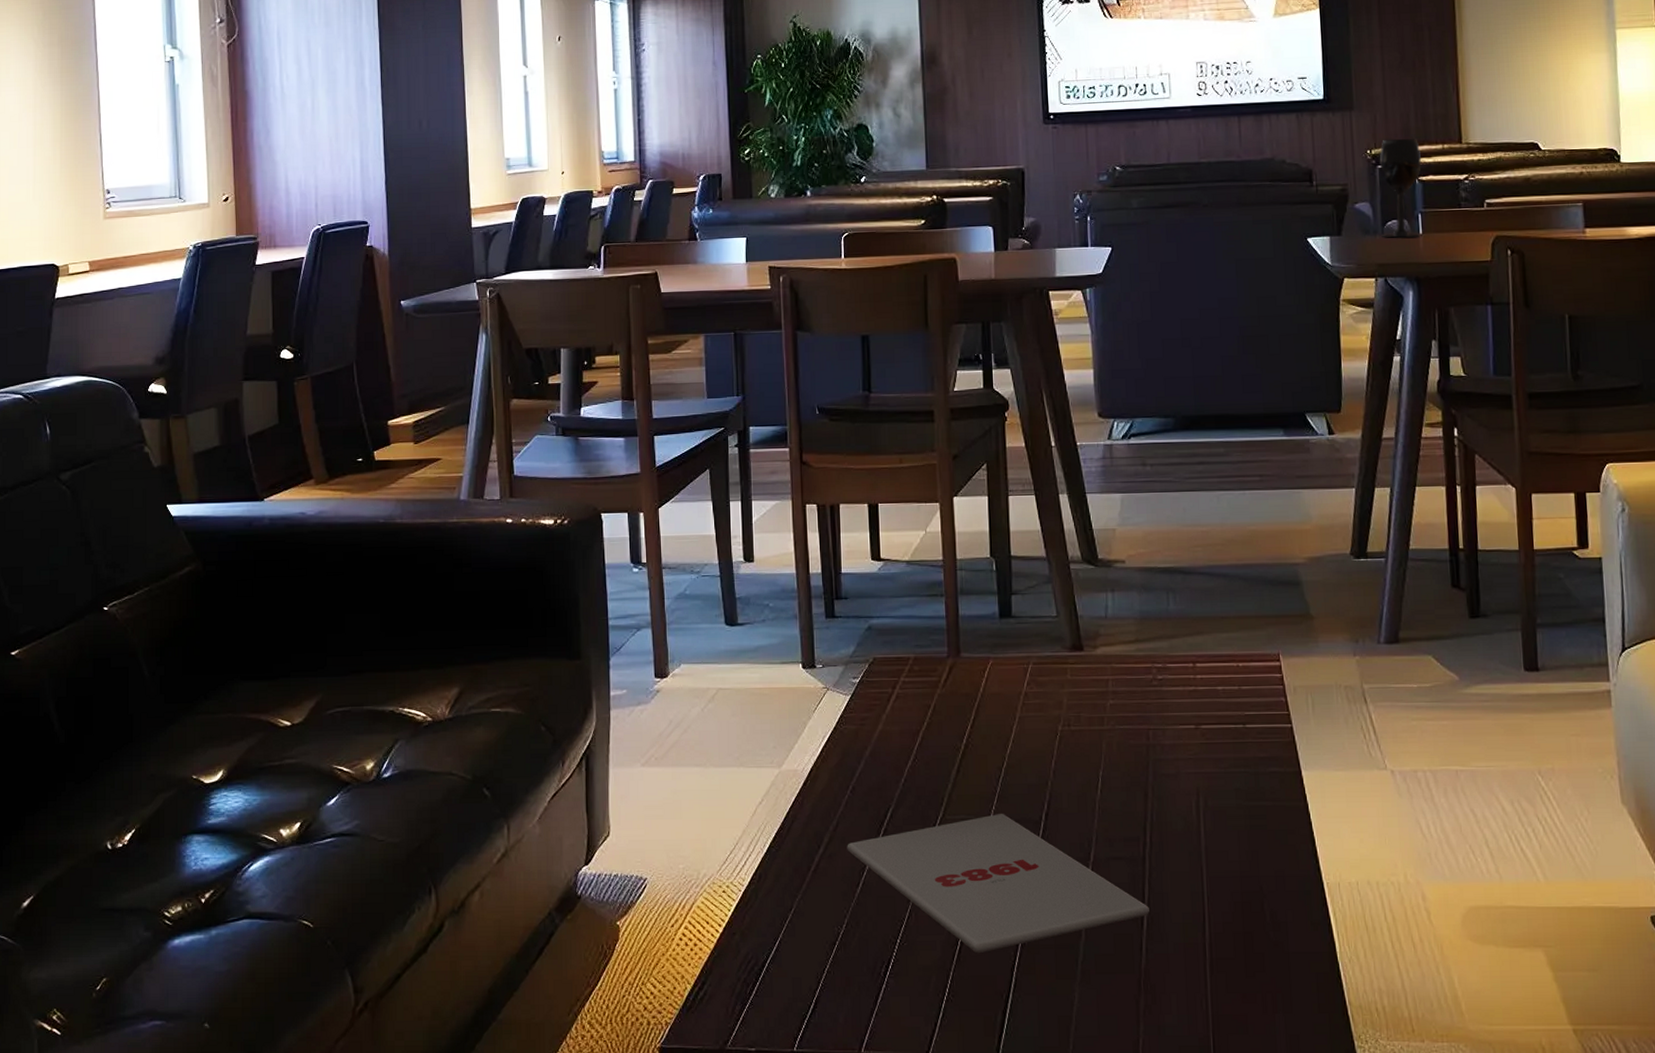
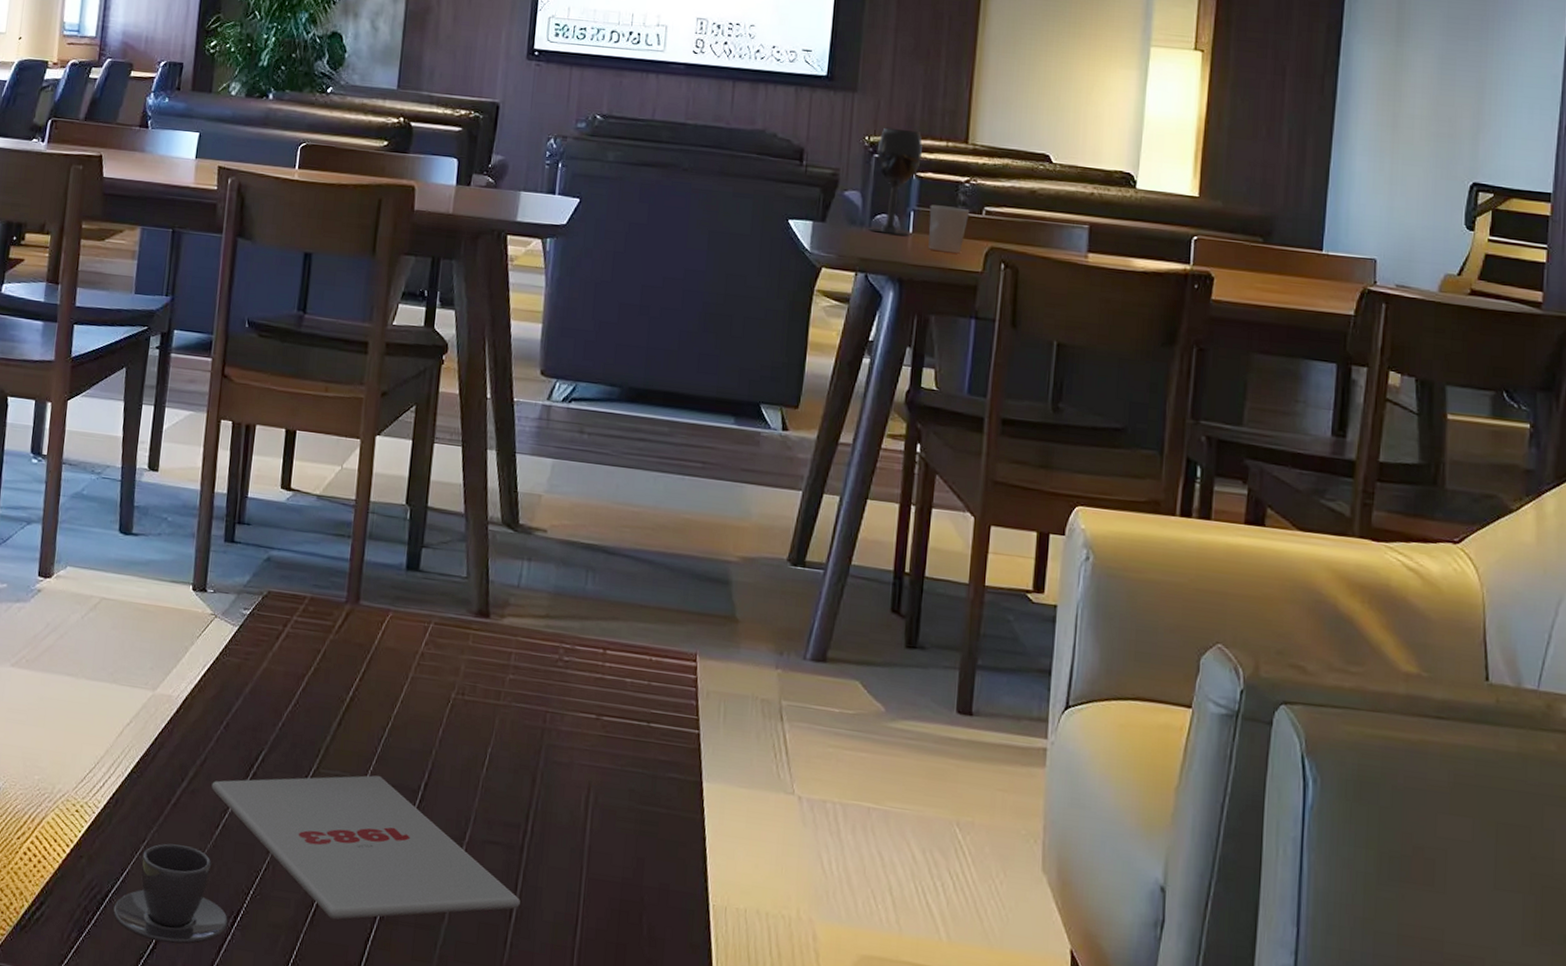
teacup: none [771,908,882,1001] -> present [113,843,229,944]
mug: none [1435,203,1472,248] -> present [928,205,970,254]

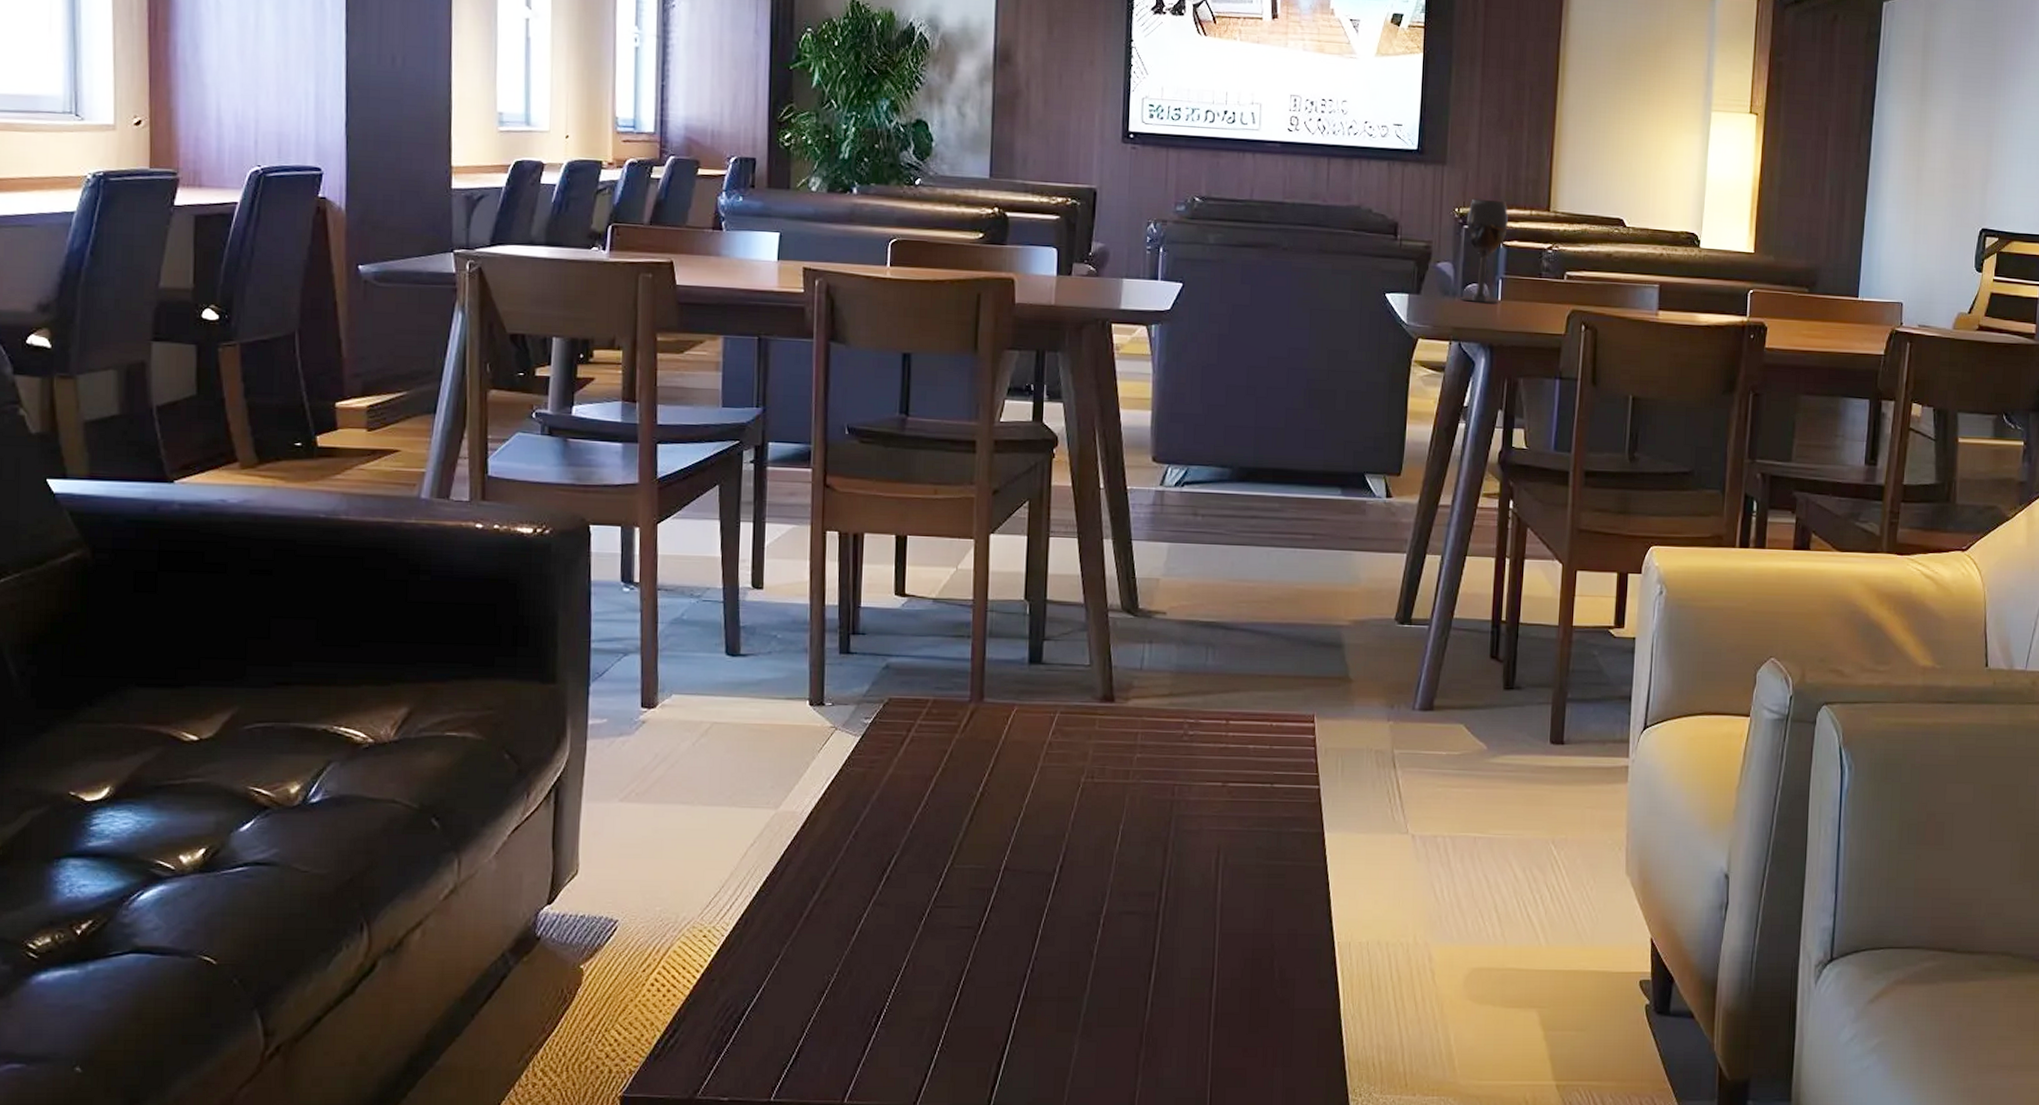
teacup: present [113,843,229,944] -> none [751,955,872,1050]
magazine: present [211,775,520,920] -> none [844,865,1158,1005]
mug: present [928,205,970,254] -> none [1515,272,1553,318]

